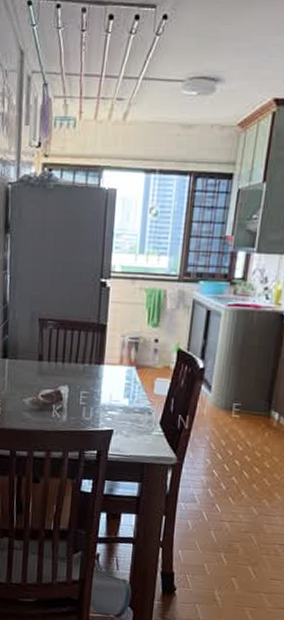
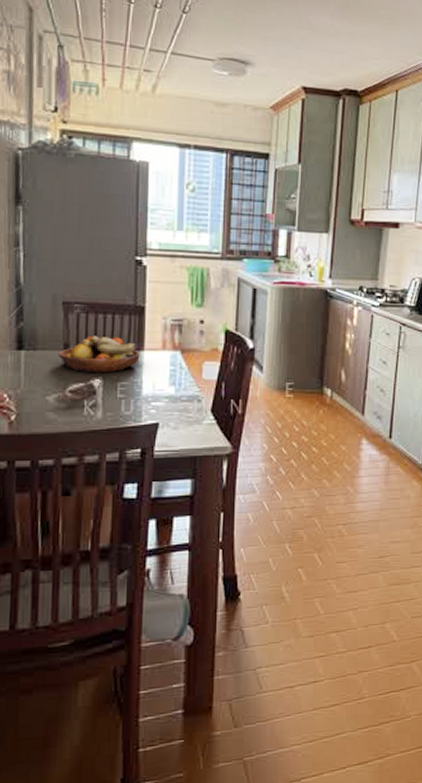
fruit bowl: none [34,349,101,382] -> present [58,335,140,373]

